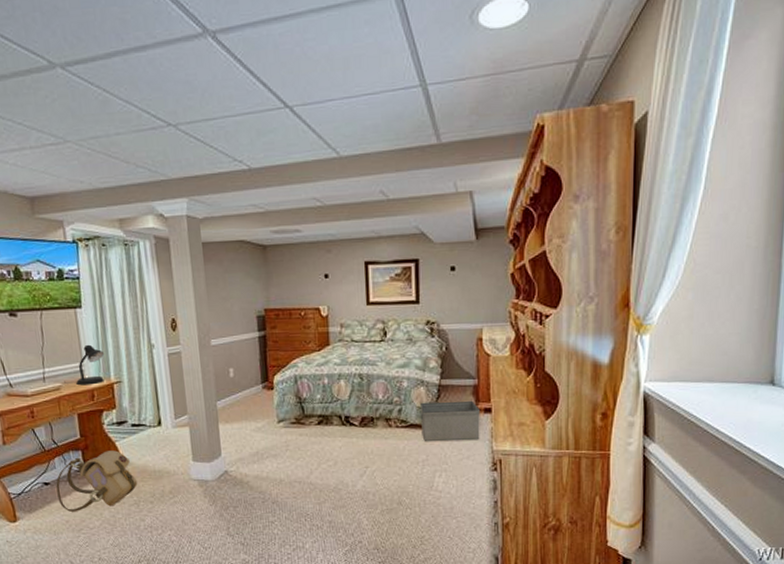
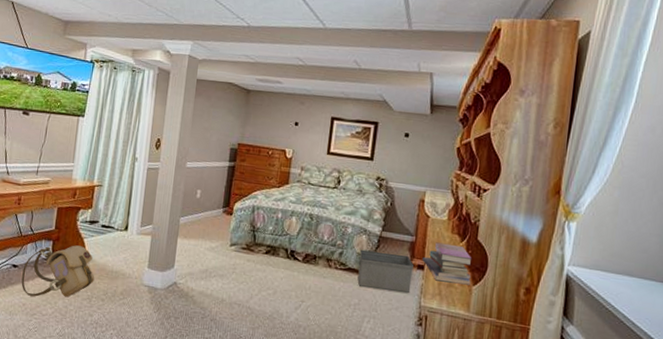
desk lamp: present [64,344,105,386] -> none [53,148,94,184]
books: none [488,380,543,422] -> present [422,242,472,285]

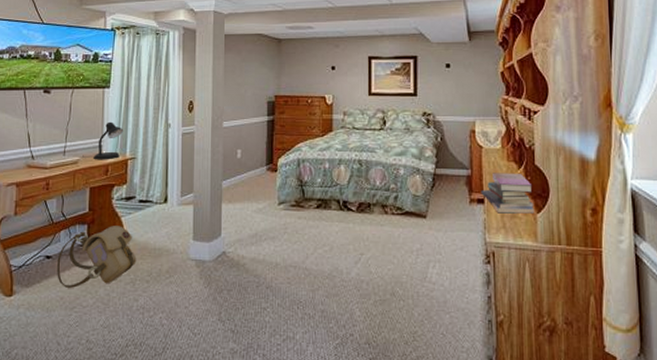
desk lamp: none [53,148,94,184] -> present [82,121,124,160]
storage bin: present [357,249,414,294] -> none [416,190,474,231]

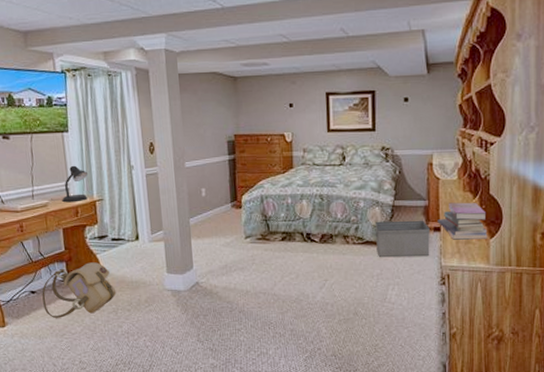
storage bin: none [416,190,474,231] -> present [376,220,430,257]

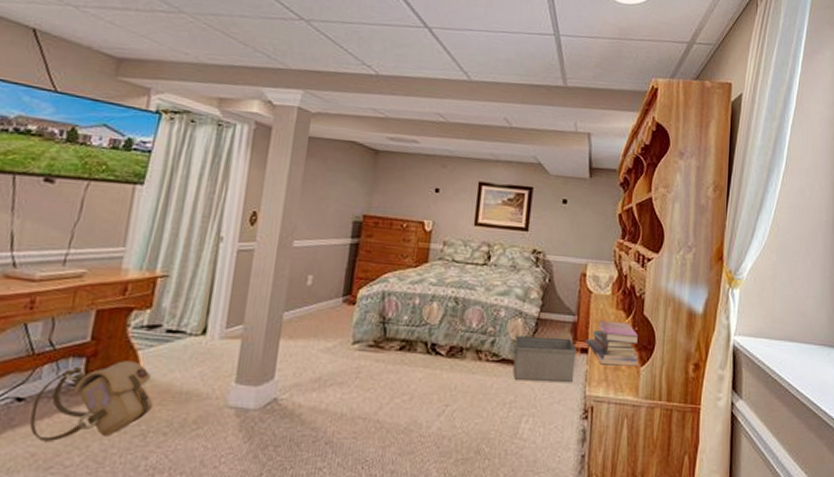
desk lamp: present [51,165,88,203] -> none [91,227,157,276]

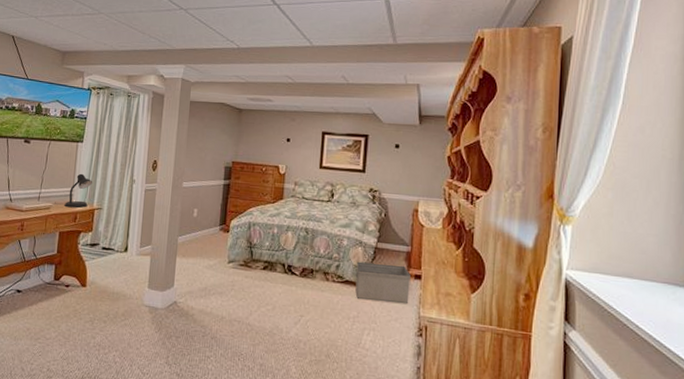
backpack: present [29,361,154,441] -> none [25,268,97,321]
desk lamp: none [91,227,157,276] -> present [55,173,93,208]
books: present [585,320,639,367] -> none [419,251,469,294]

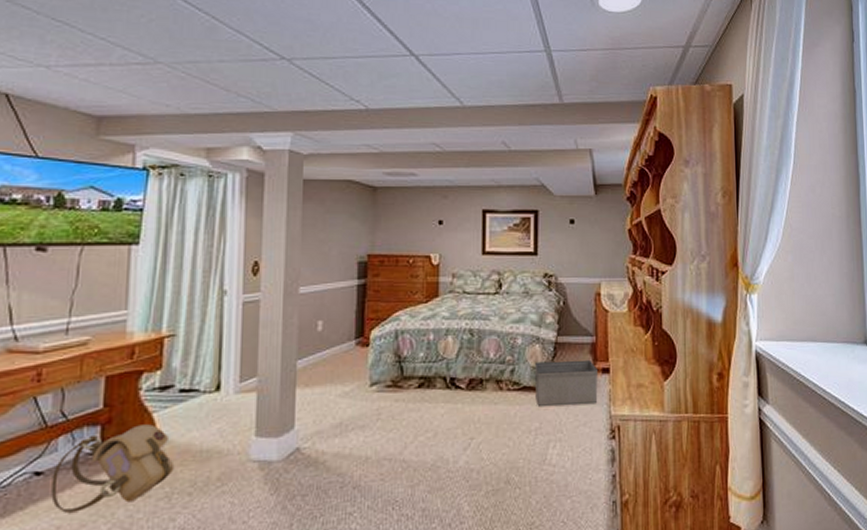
backpack: none [25,268,97,321] -> present [51,424,175,513]
desk lamp: present [55,173,93,208] -> none [95,288,159,340]

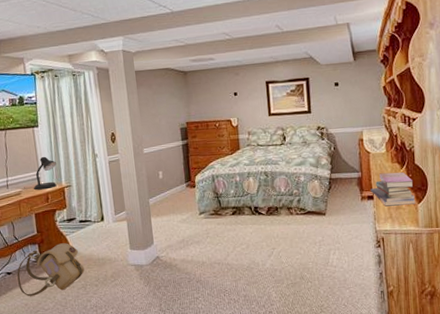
desk lamp: none [95,288,159,340] -> present [24,156,57,190]
storage bin: present [535,359,598,406] -> none [315,190,366,225]
books: none [606,338,662,383] -> present [370,172,416,207]

